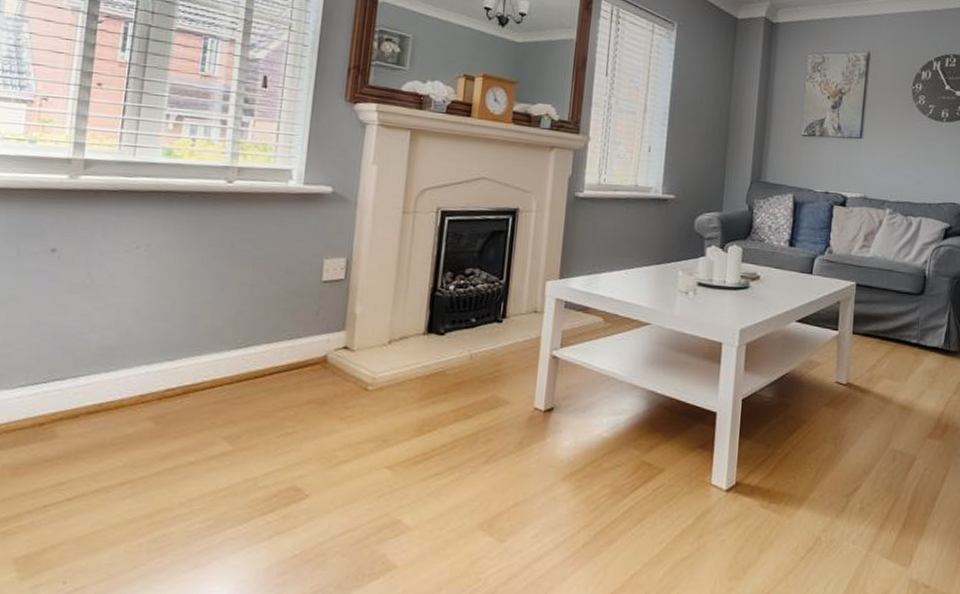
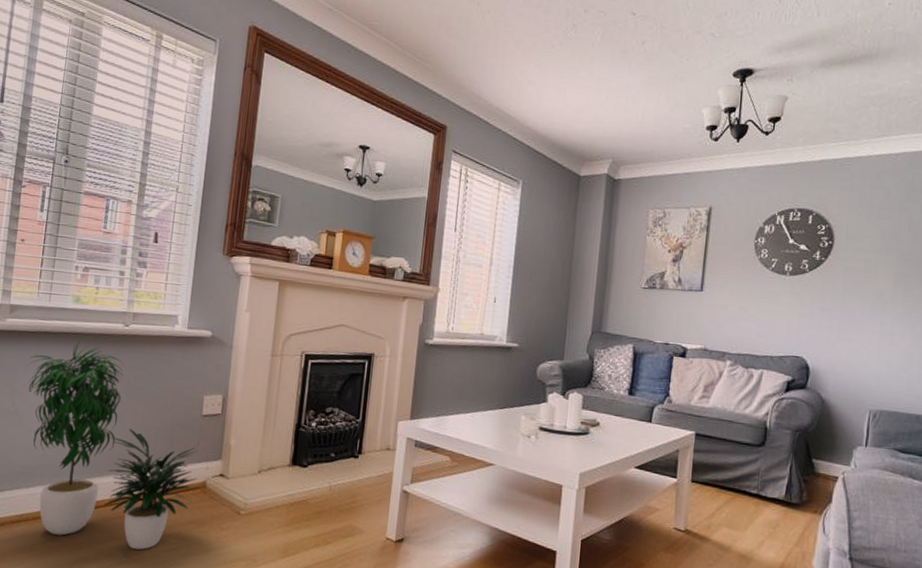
potted plant: none [107,199,317,437] -> present [28,340,198,550]

